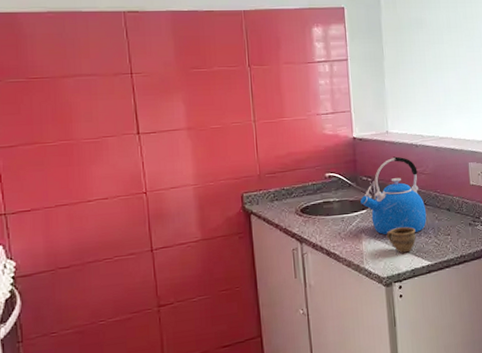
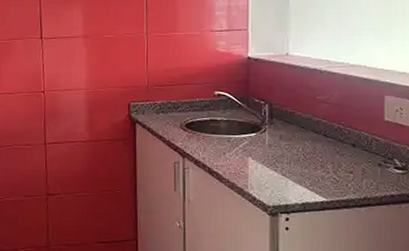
kettle: present [360,156,427,235] -> none [250,81,326,164]
cup: present [387,227,416,253] -> none [277,156,311,185]

